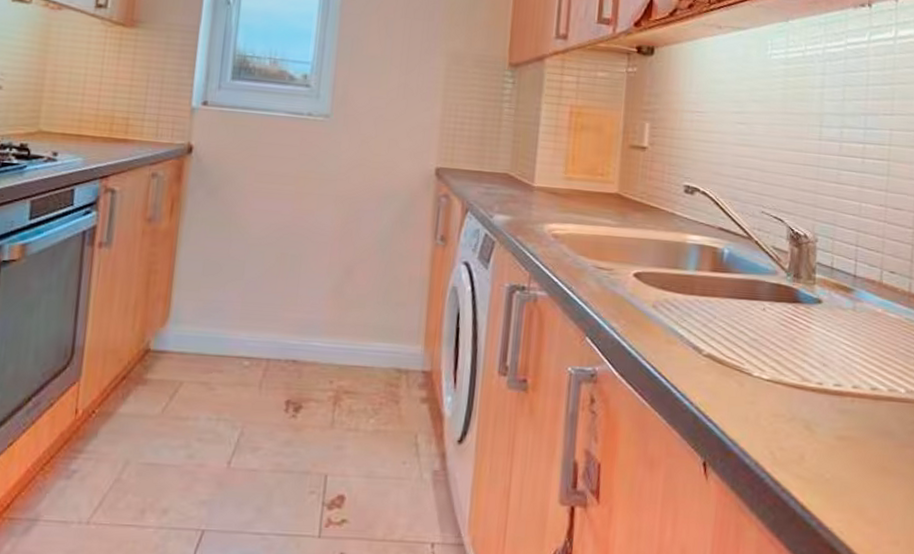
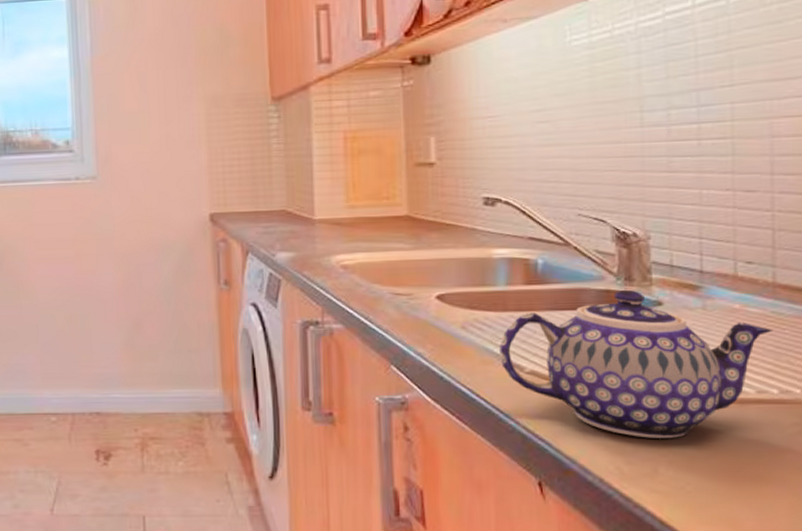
teapot: none [683,285,906,428] -> present [500,289,774,438]

